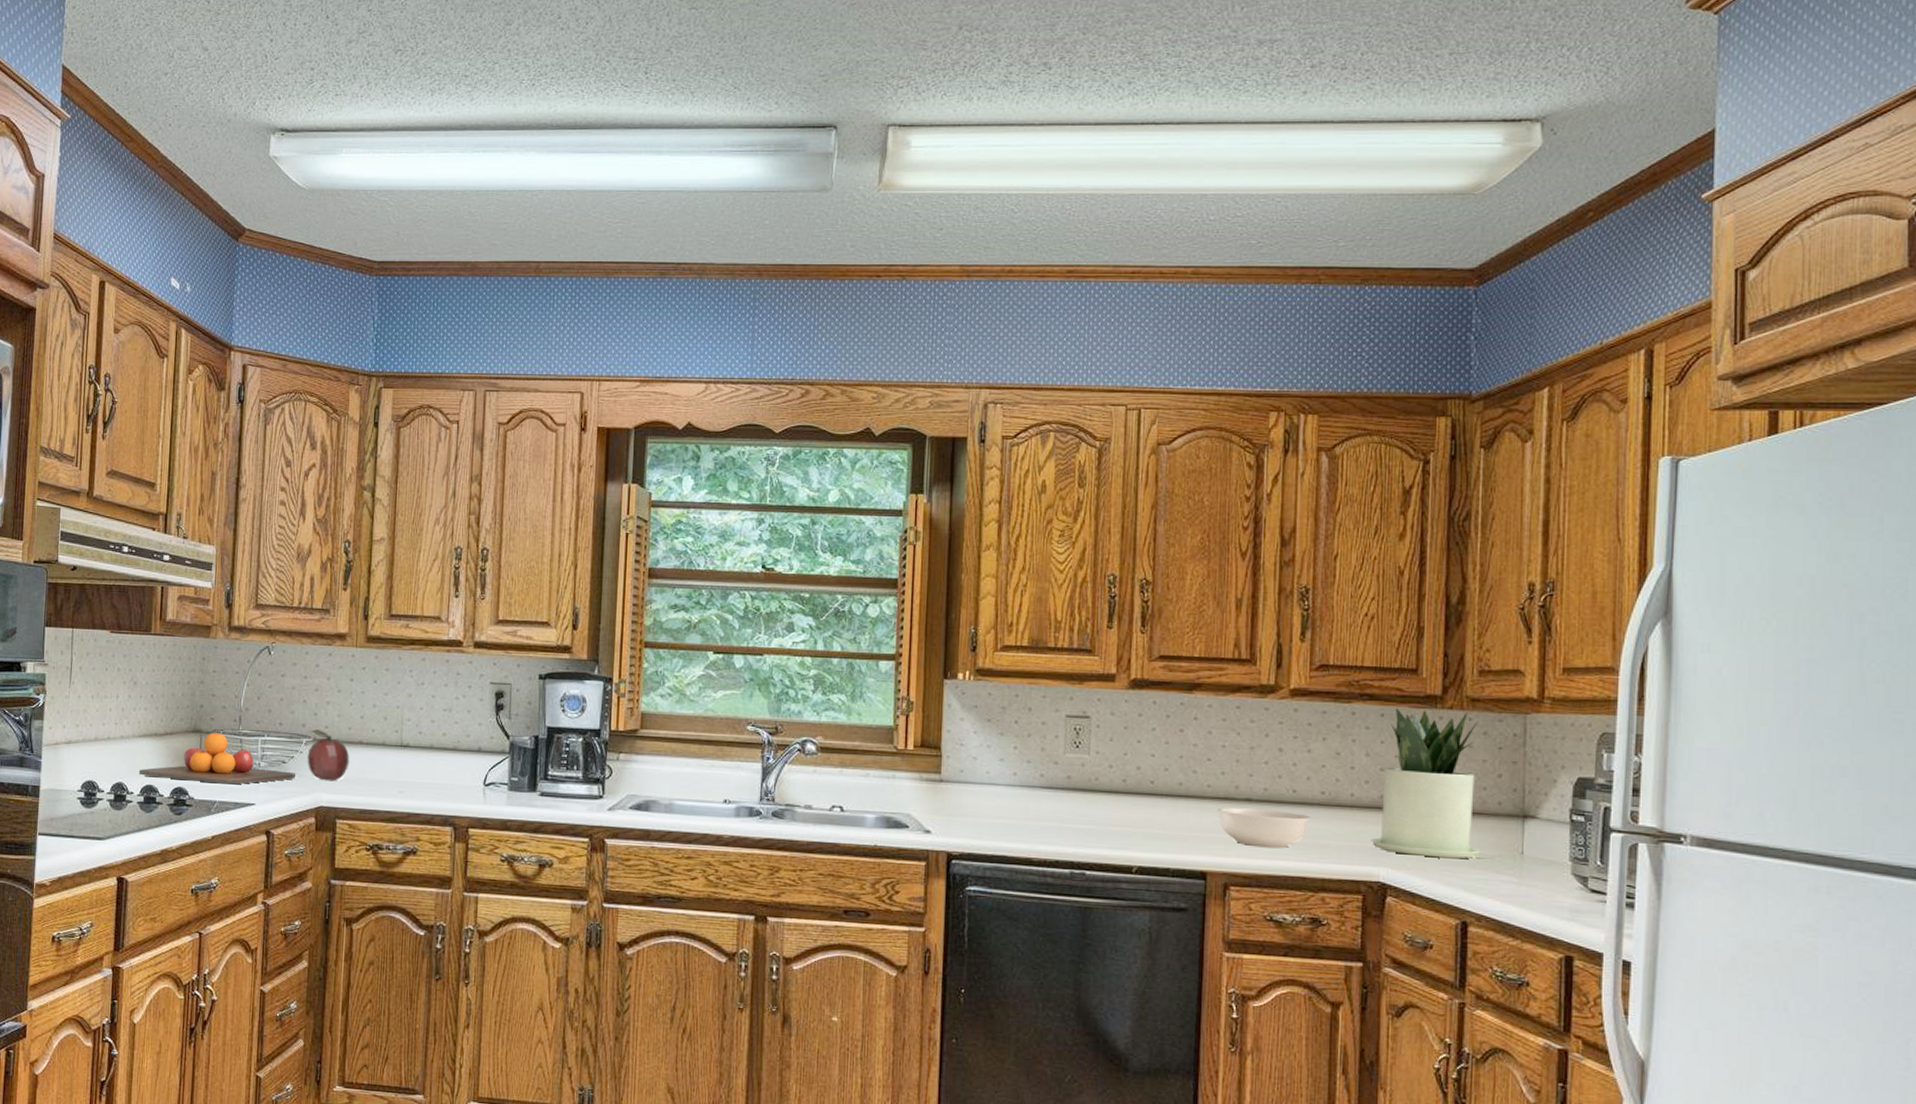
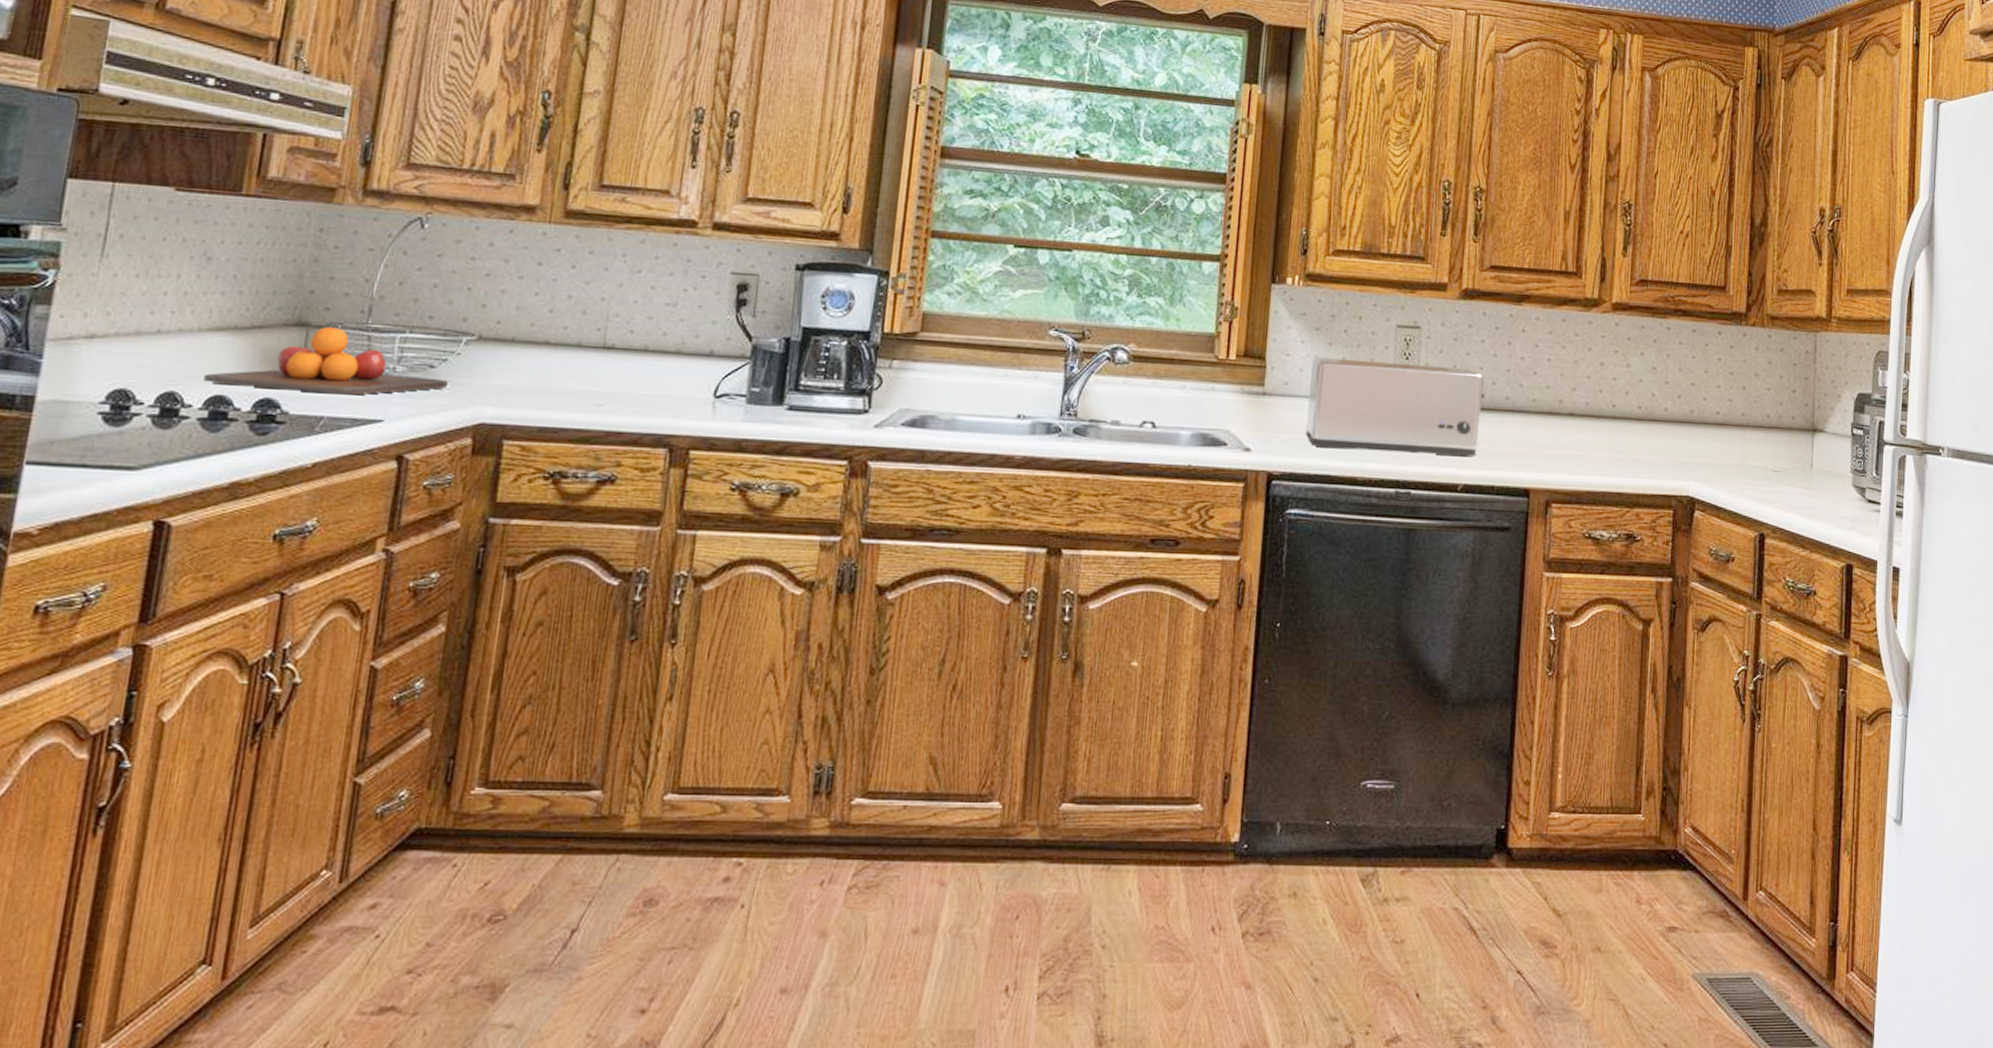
fruit: present [307,729,350,782] -> none [466,325,530,392]
toaster: none [981,746,1158,840] -> present [1305,357,1485,457]
bowl: present [1216,807,1311,849] -> none [1541,422,1628,464]
planter: present [1370,709,1480,859] -> none [1681,325,1776,473]

